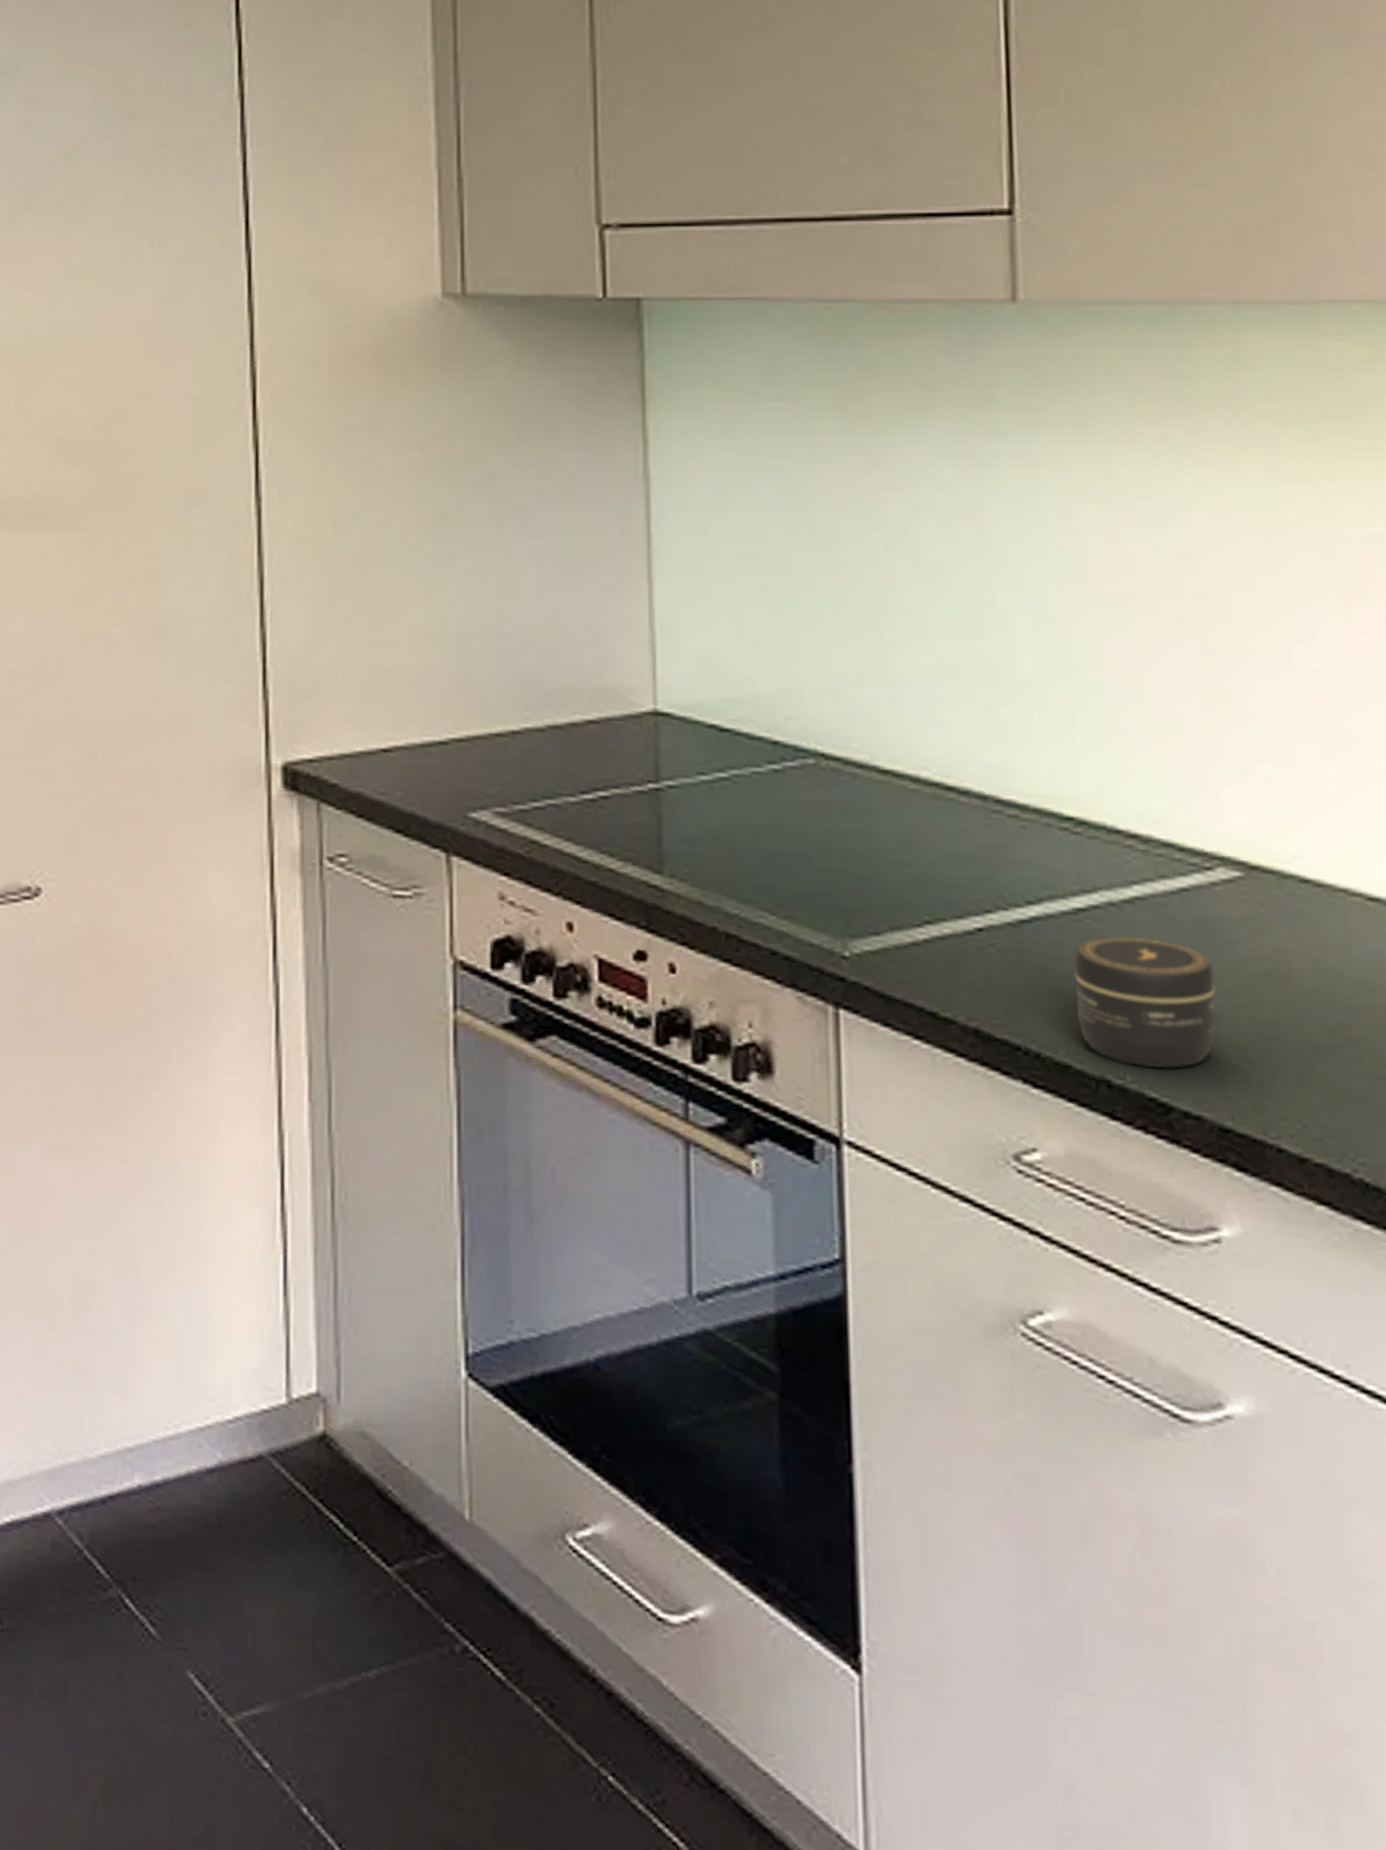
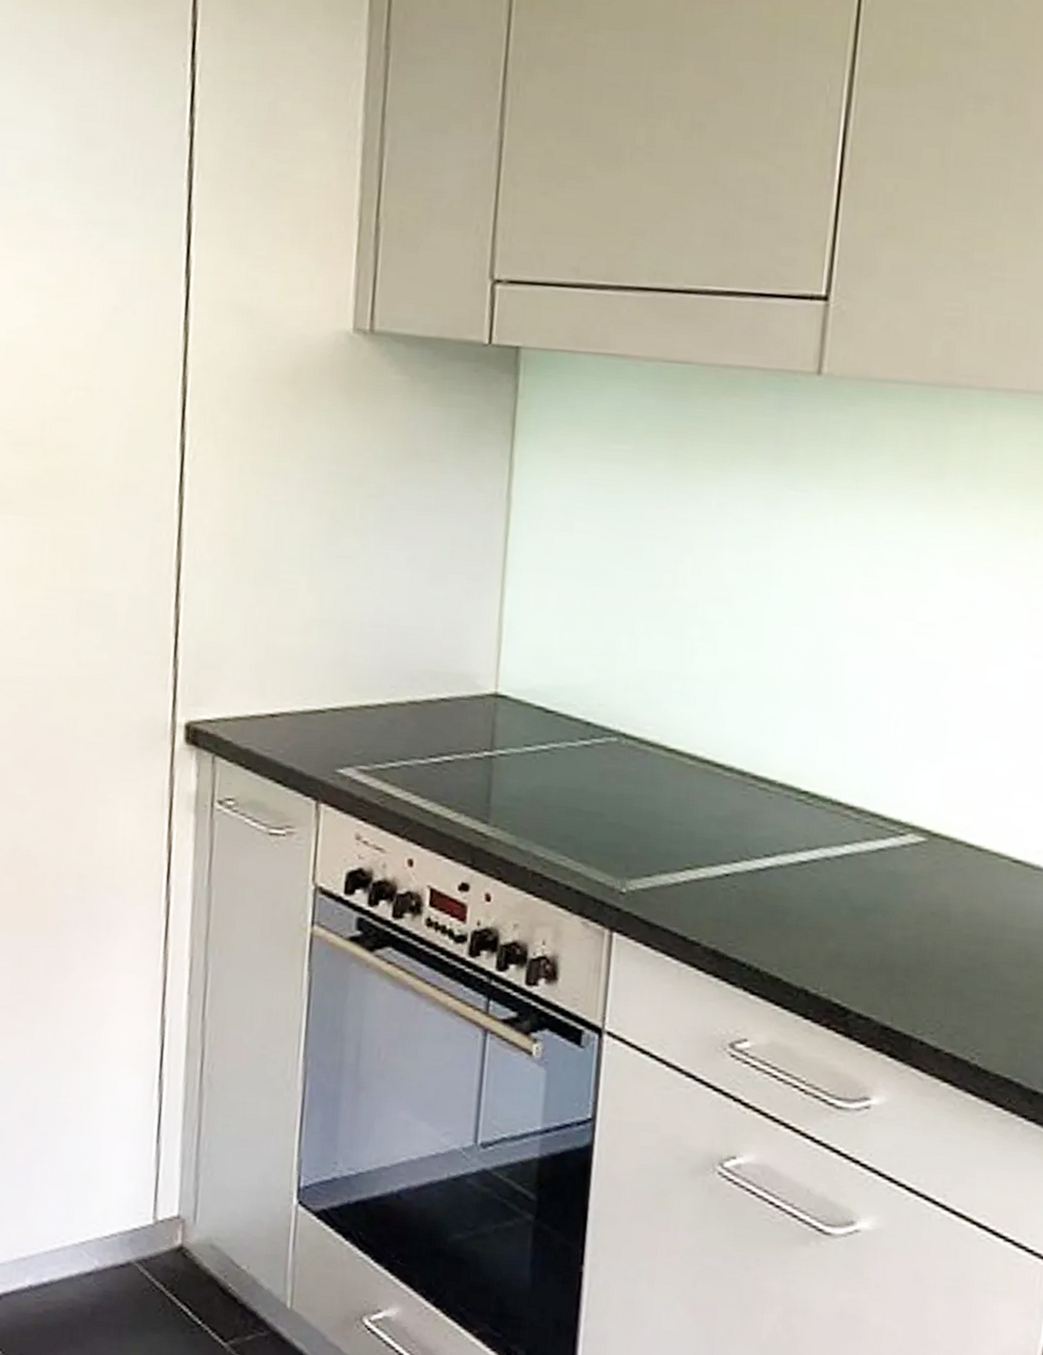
jar: present [1074,936,1216,1069] -> none [790,883,895,983]

